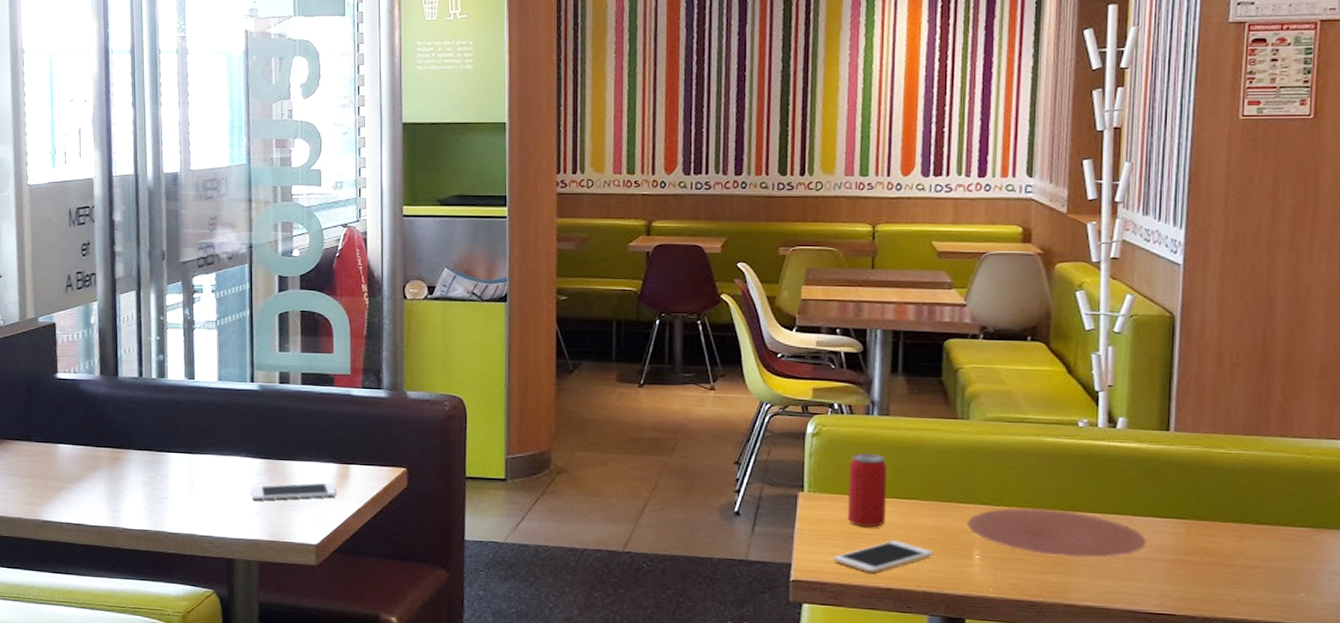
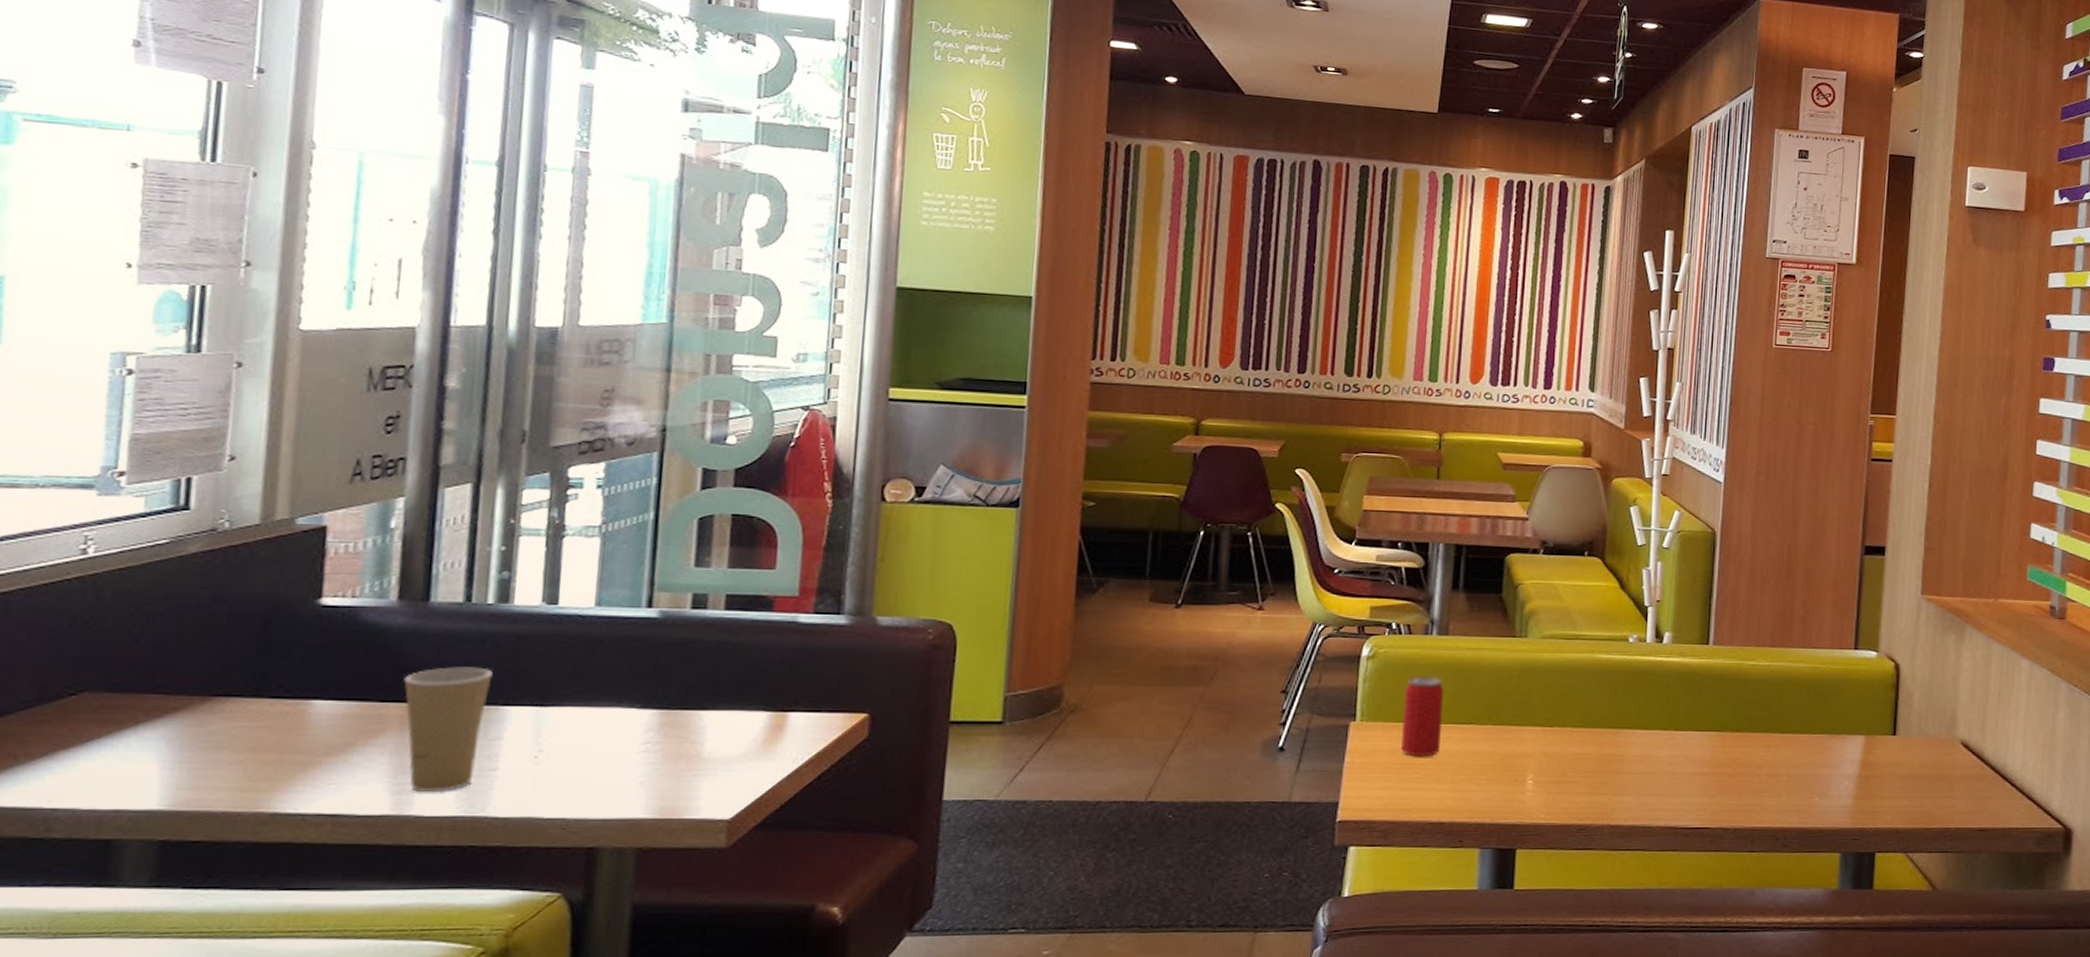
paper cup: none [108,423,160,513] -> present [403,667,493,793]
cell phone: present [251,482,335,501] -> none [634,737,764,766]
cell phone: present [834,540,933,573] -> none [1384,768,1487,807]
plate: present [966,507,1148,558] -> none [1521,727,1688,777]

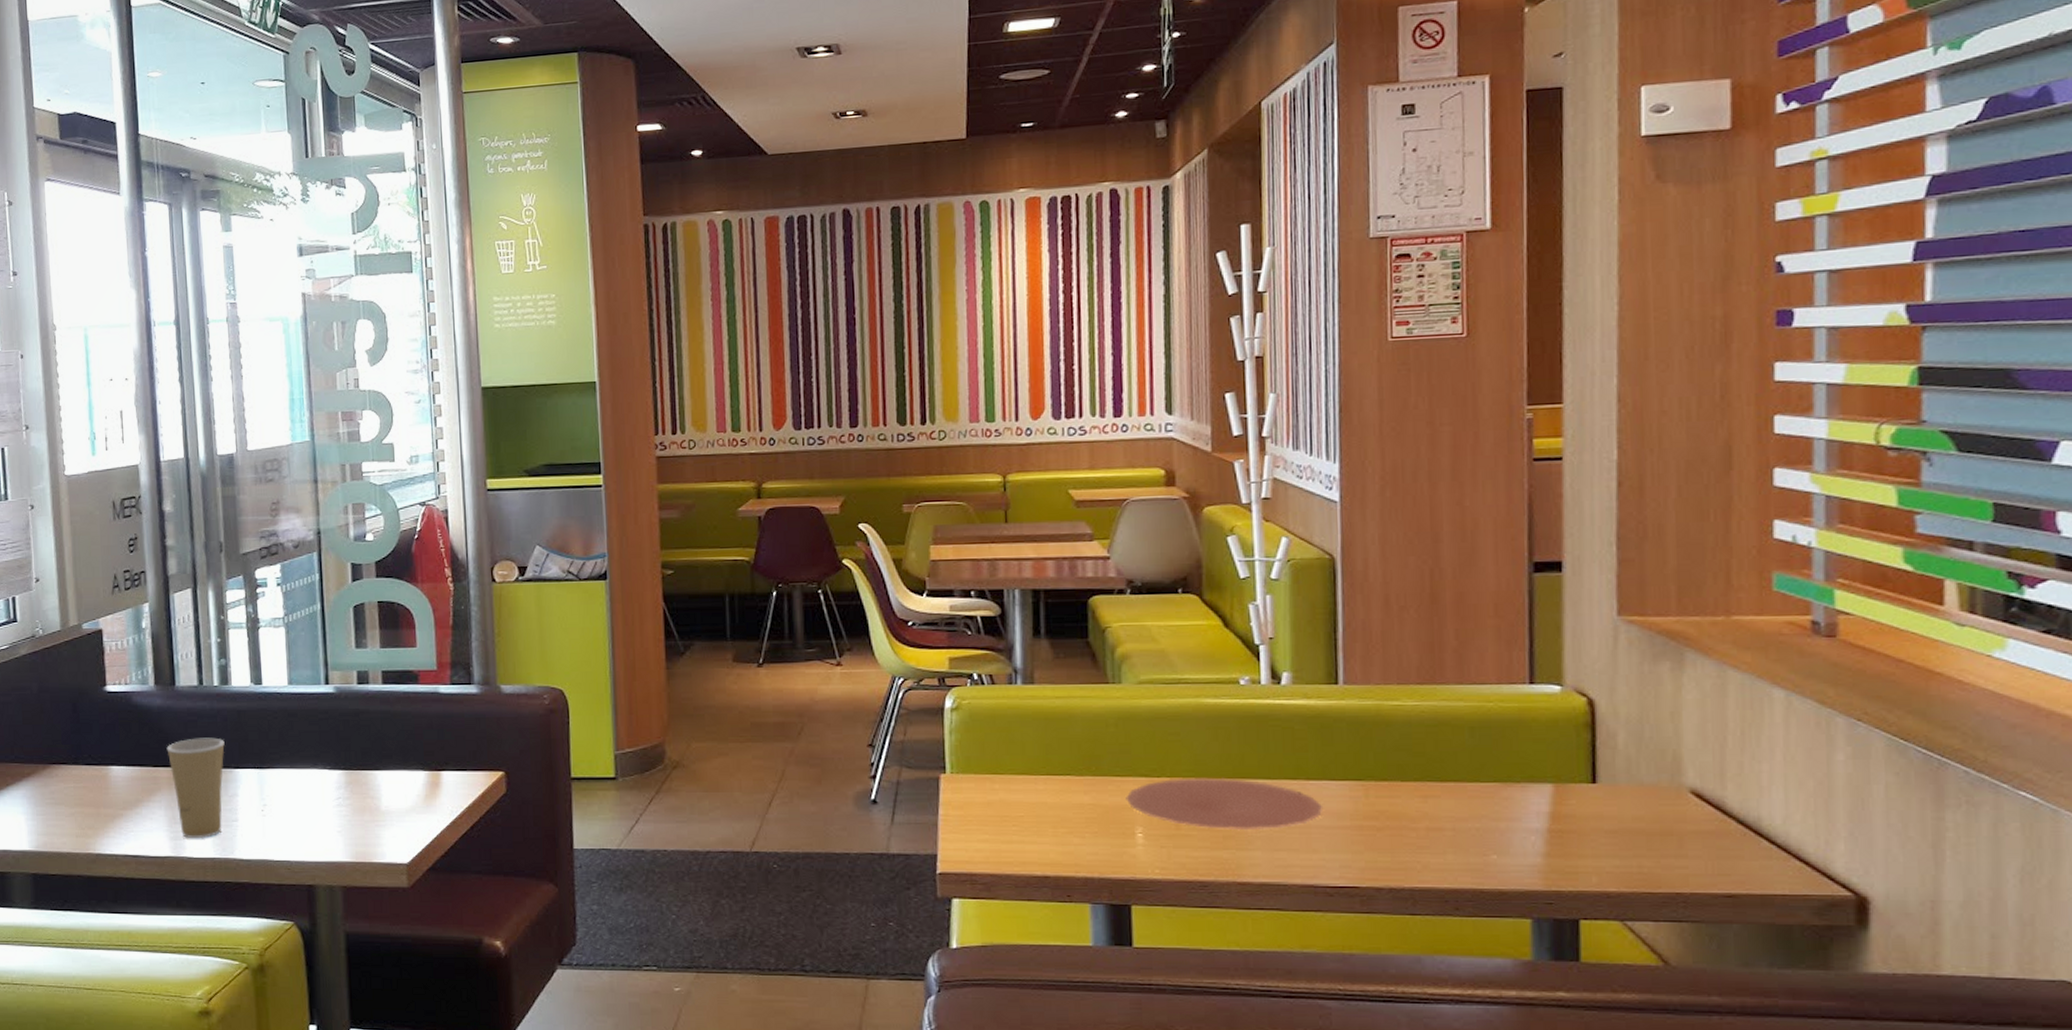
beverage can: present [1401,676,1445,757] -> none [993,726,1037,809]
plate: none [1521,727,1688,777] -> present [1125,777,1324,831]

